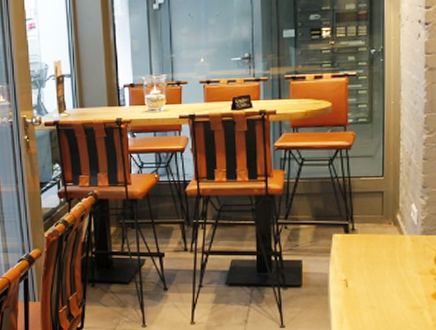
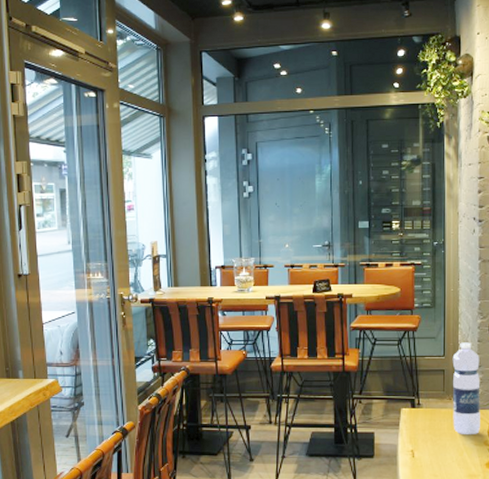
water bottle: none [392,161,426,262] -> present [452,342,480,434]

